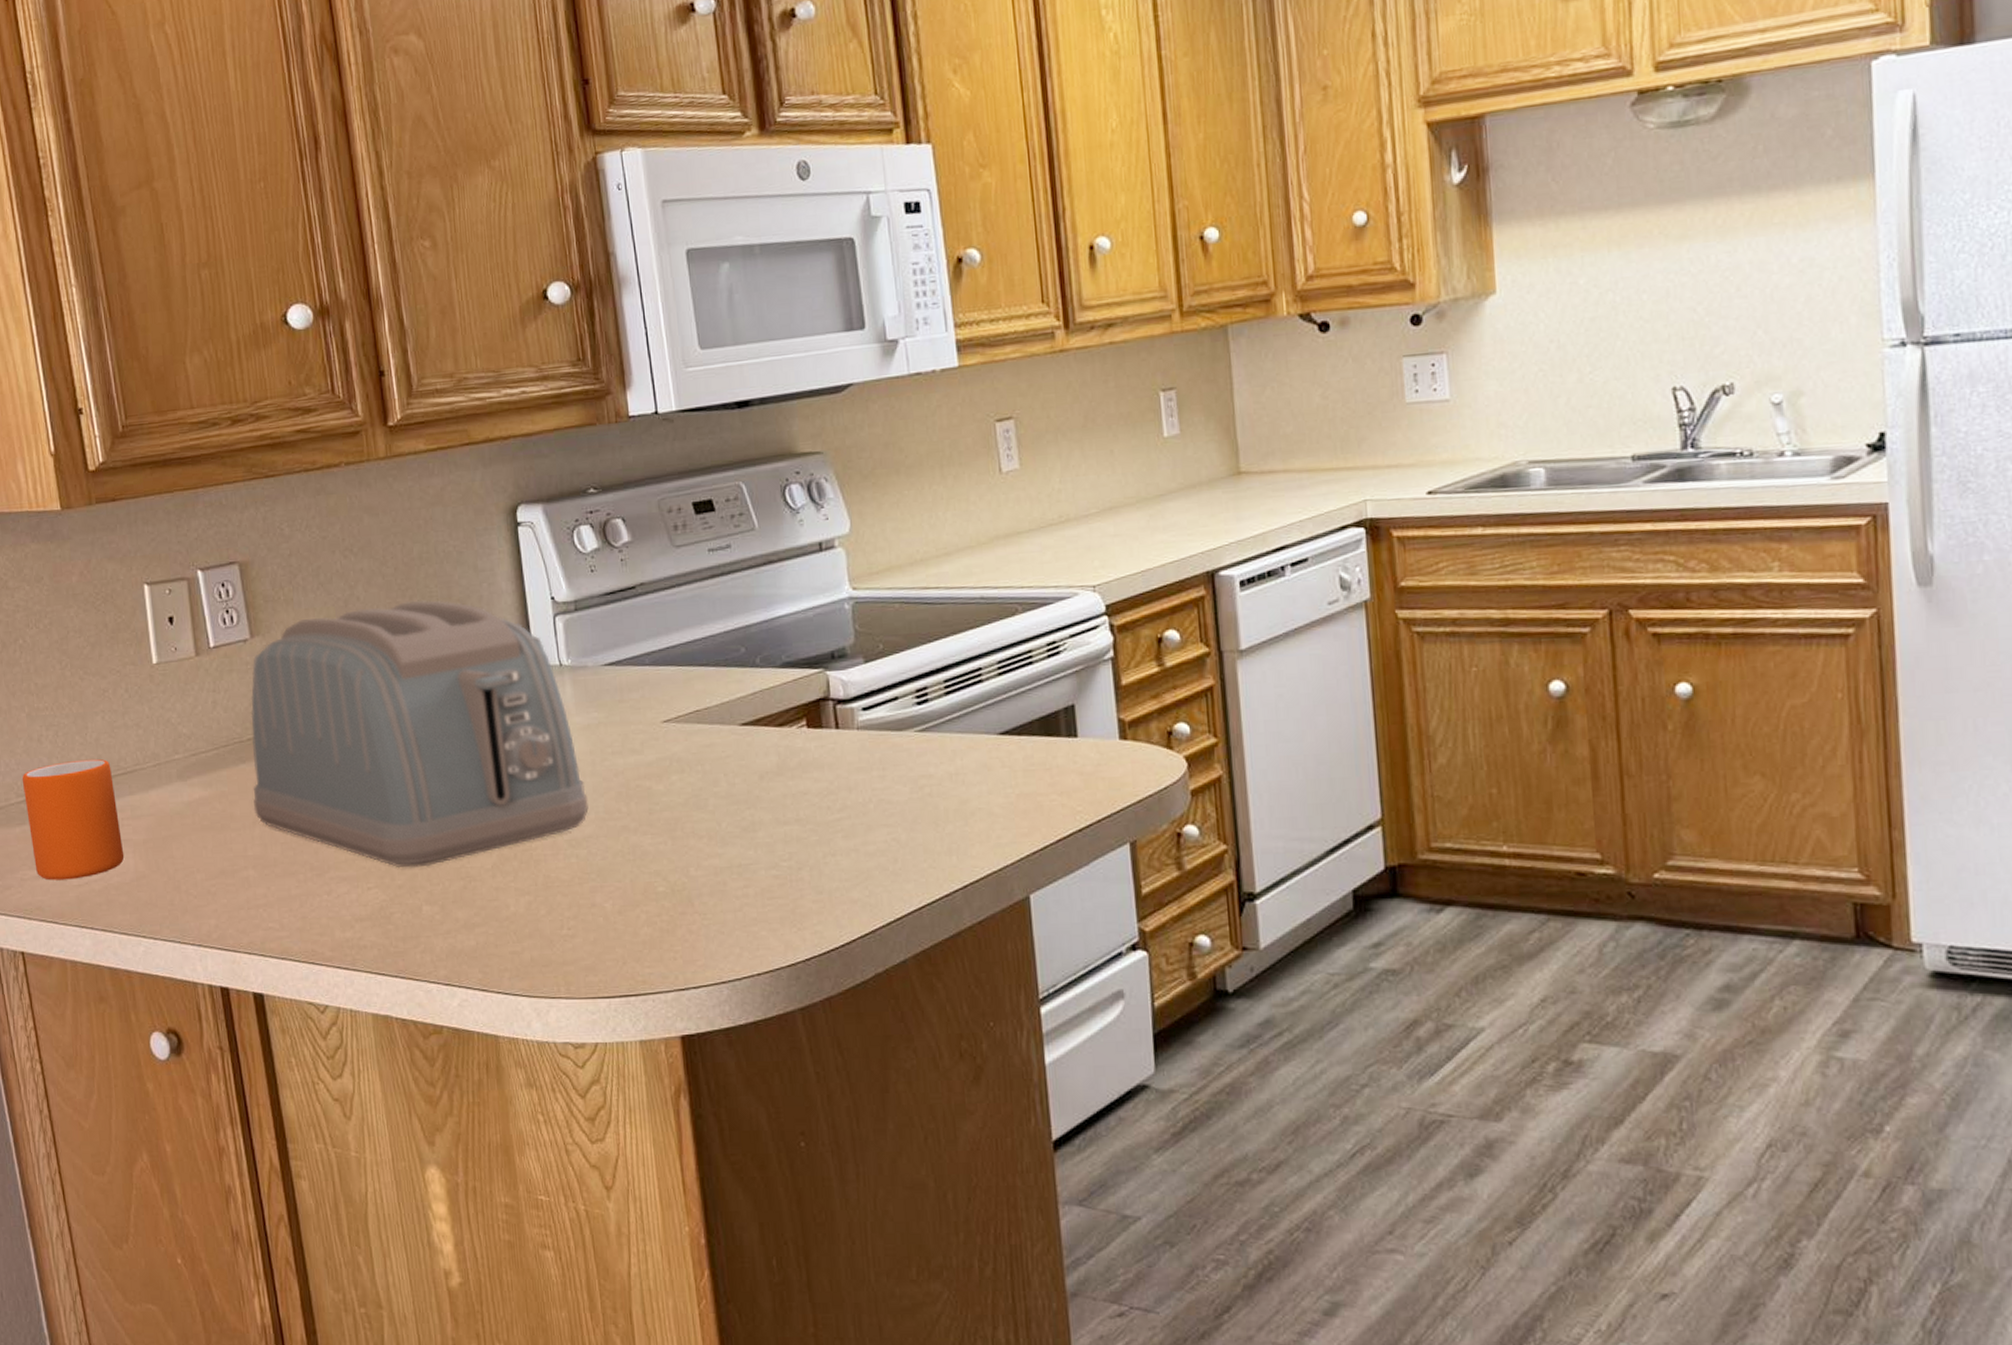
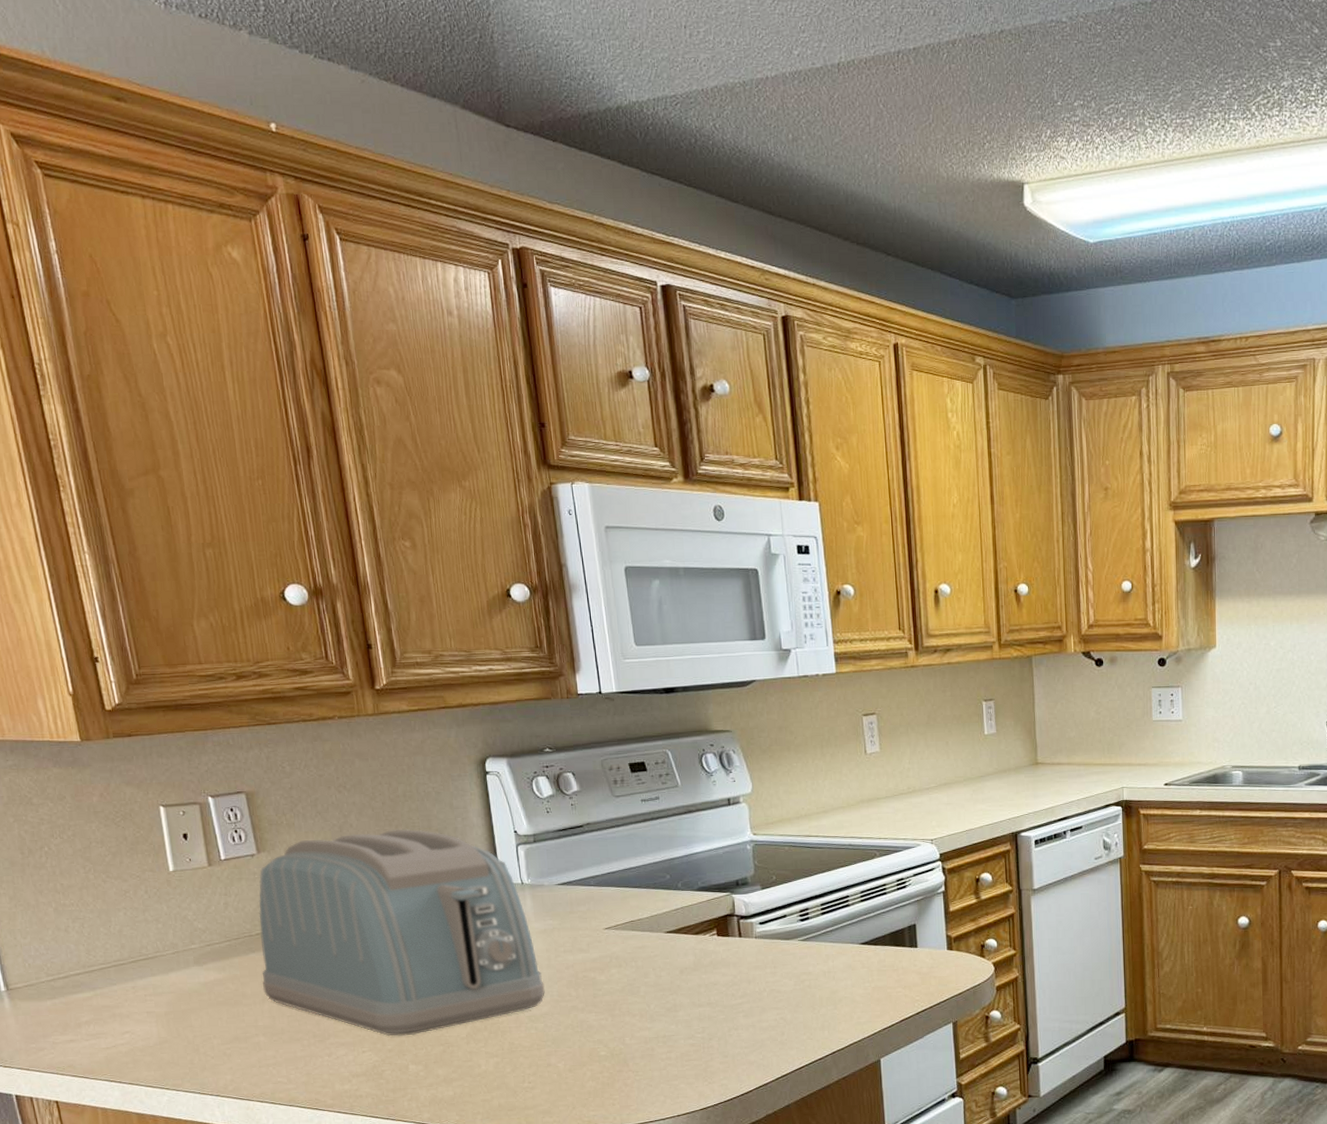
mug: present [22,758,125,881] -> none [51,946,148,1044]

